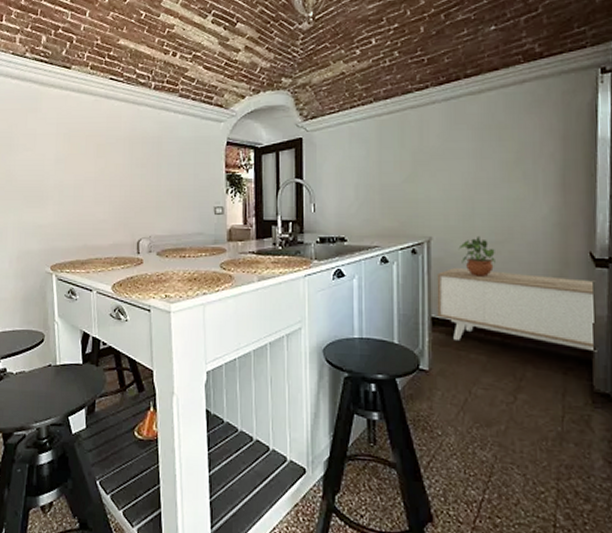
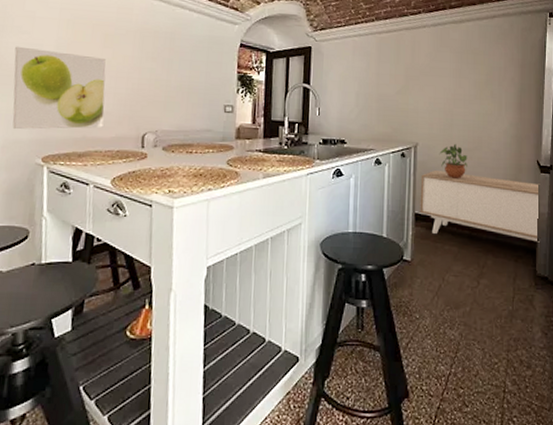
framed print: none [21,163,102,241] -> present [12,46,106,130]

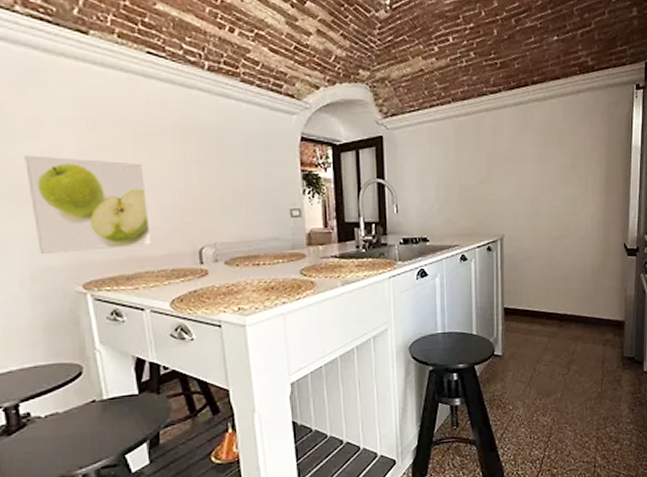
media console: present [420,169,541,242] -> none [508,261,628,326]
potted plant: present [439,143,467,179] -> none [526,232,555,269]

